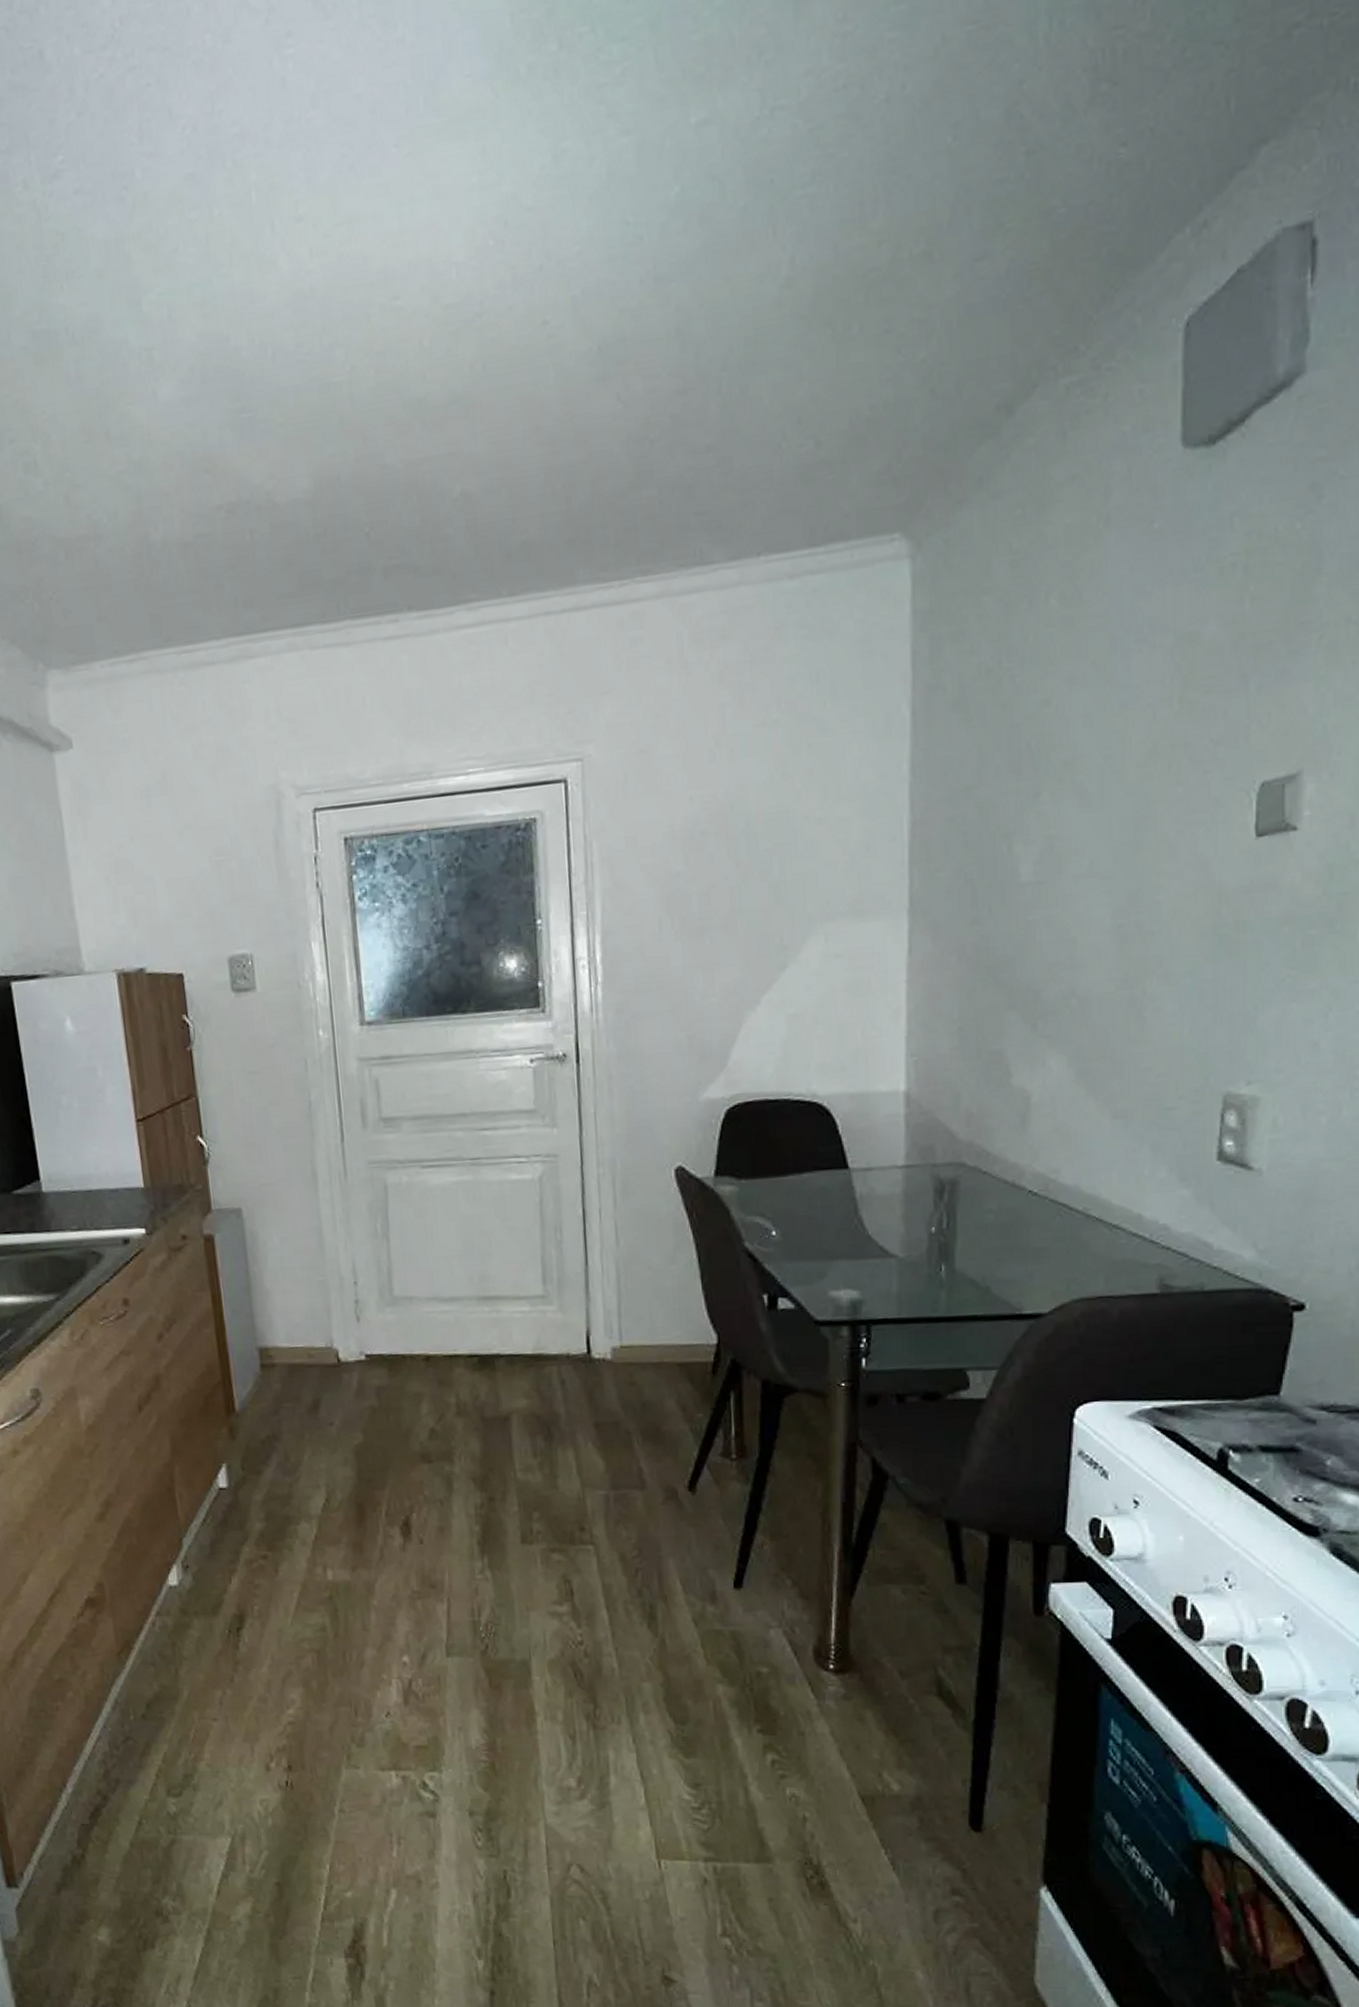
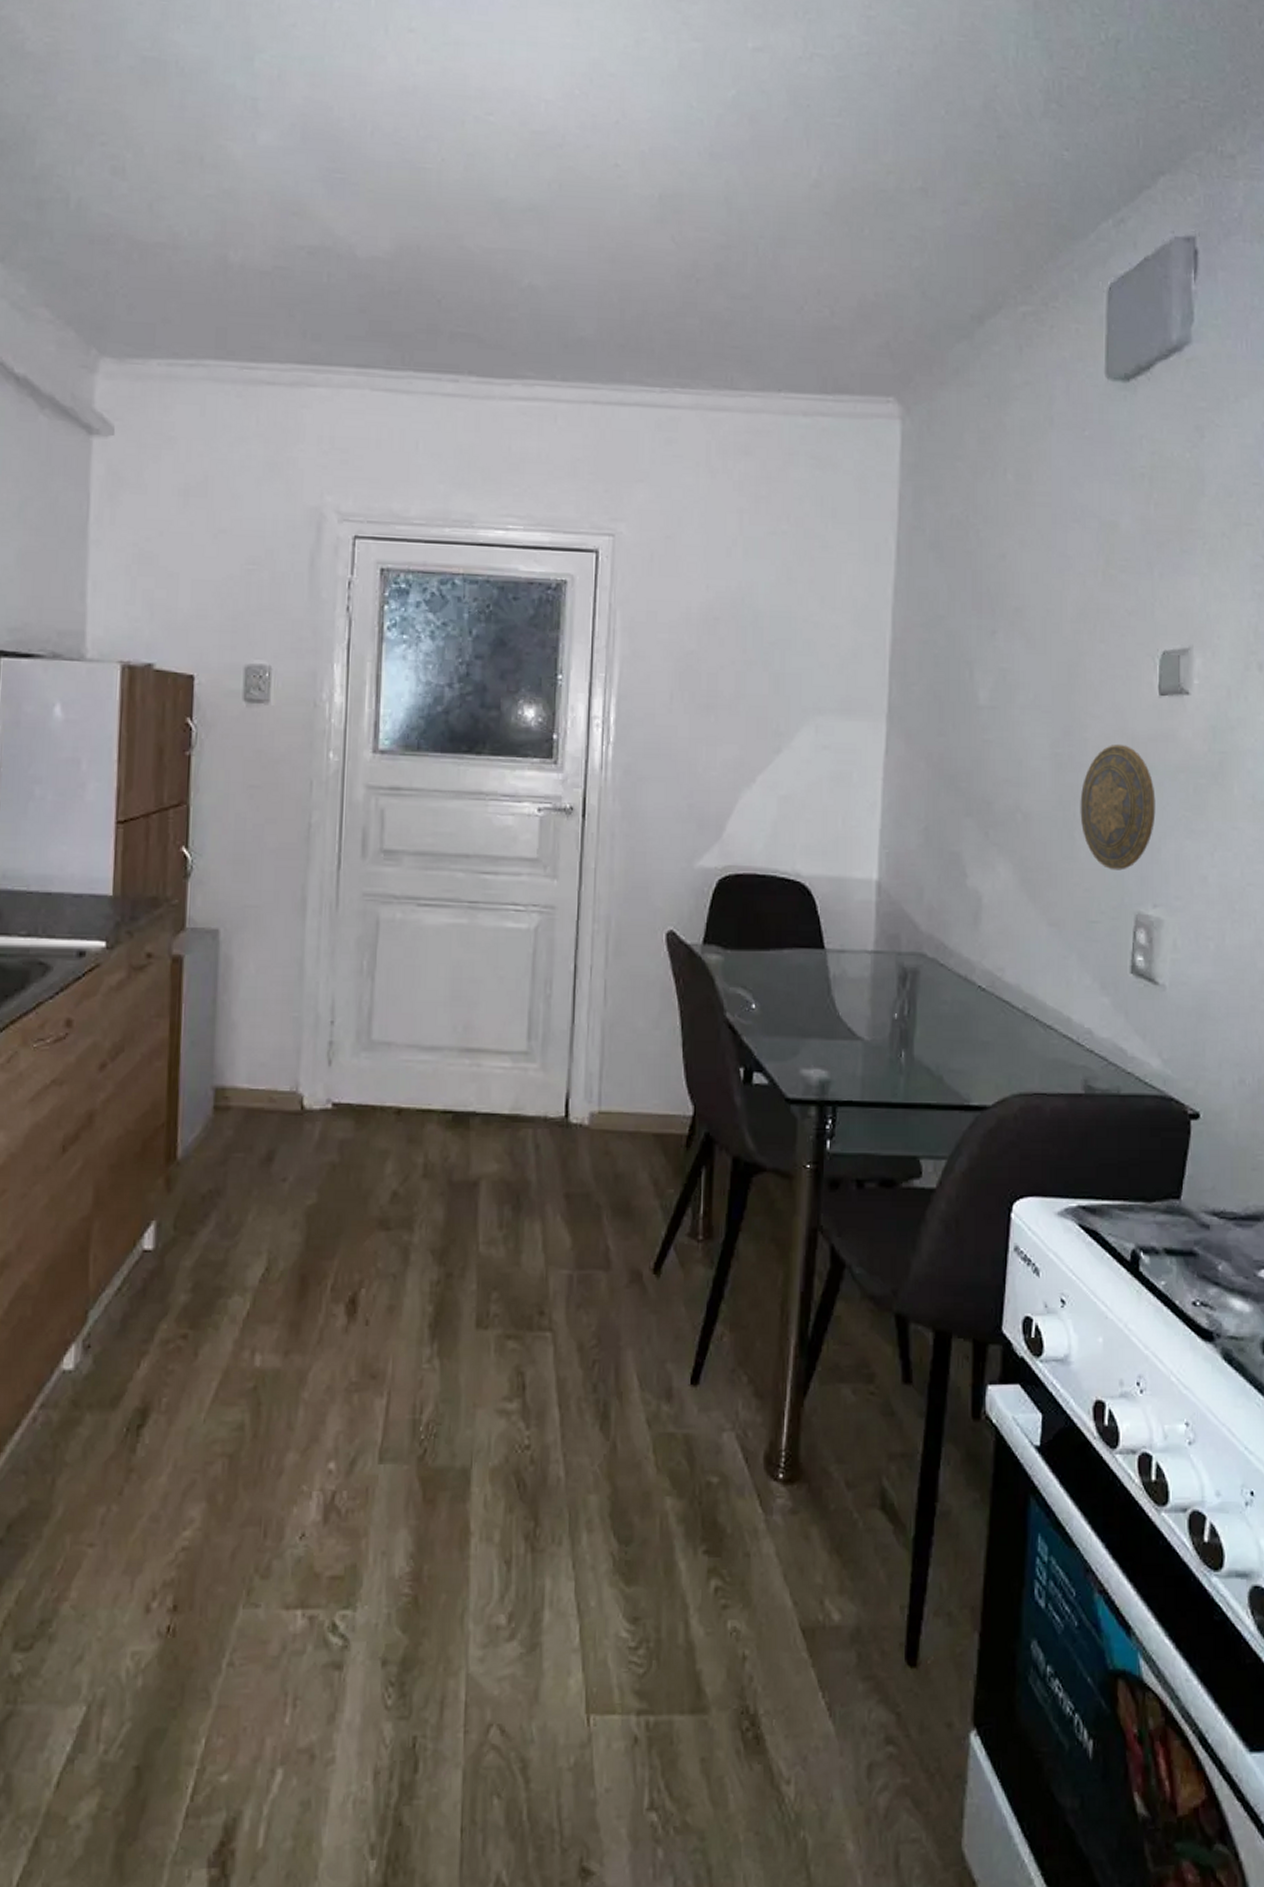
decorative plate: none [1151,902,1250,1049] -> present [1080,744,1156,871]

